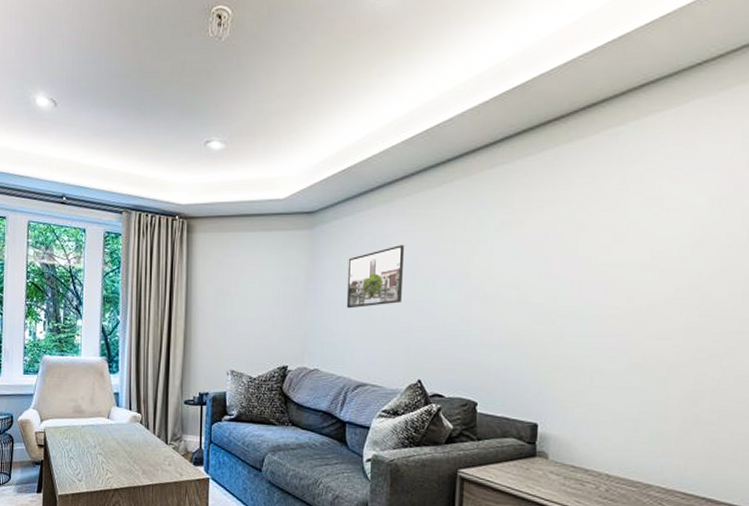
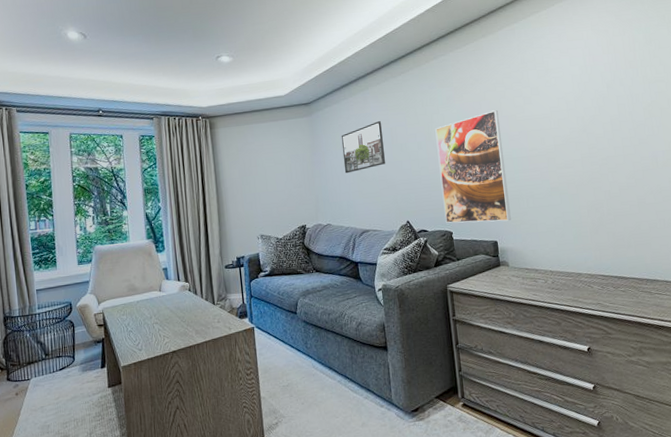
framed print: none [469,247,572,400] -> present [435,110,511,223]

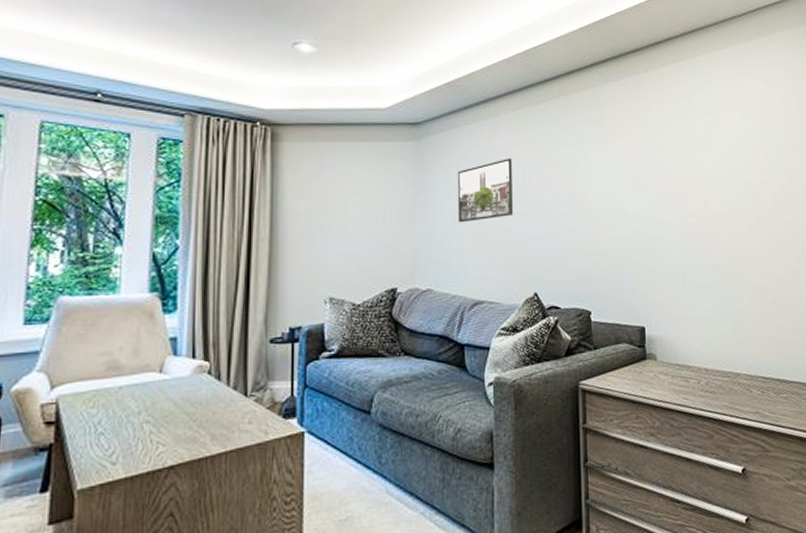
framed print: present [435,110,511,223] -> none [579,162,663,302]

